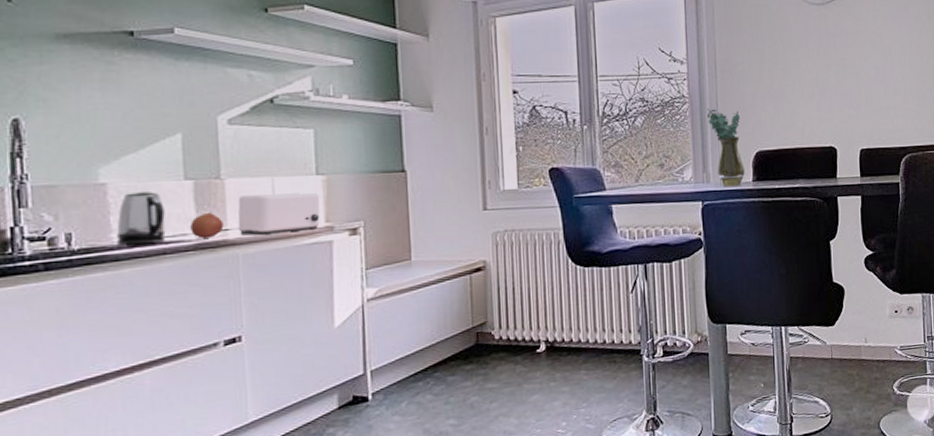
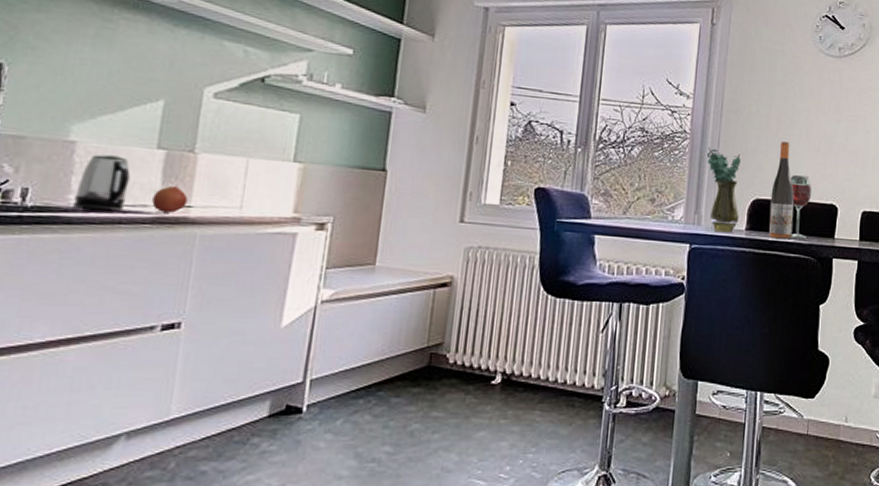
toaster: present [237,192,320,236] -> none [201,172,293,220]
wine bottle: none [772,93,797,185] -> present [769,142,794,239]
wineglass: none [789,122,812,183] -> present [790,175,812,239]

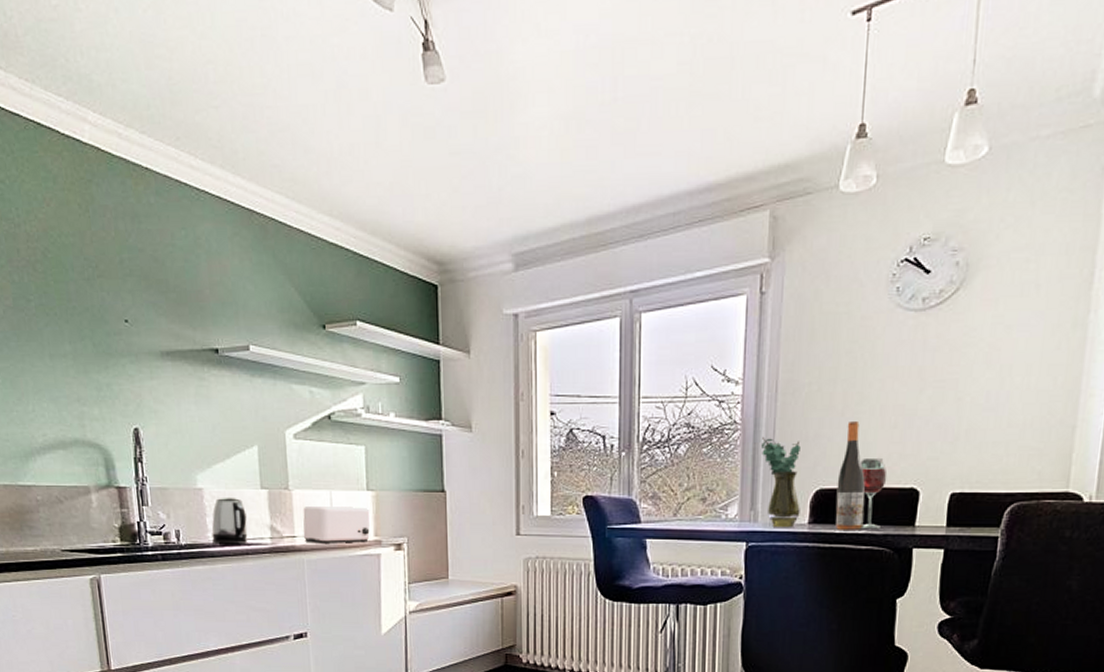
fruit: present [152,185,188,213] -> none [266,519,292,543]
toaster: none [201,172,293,220] -> present [303,505,370,545]

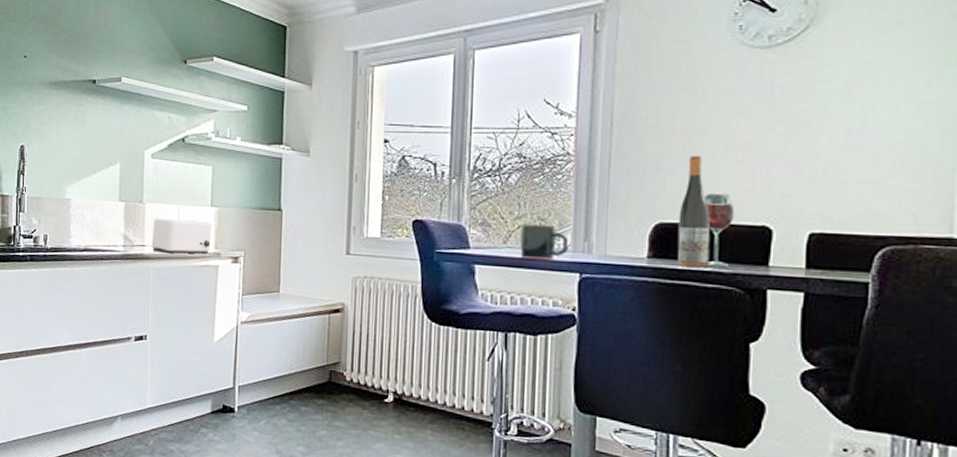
kettle: present [212,497,248,544] -> none [74,207,105,250]
mug: none [690,495,736,531] -> present [520,224,569,260]
vase: present [762,436,801,528] -> none [596,168,638,262]

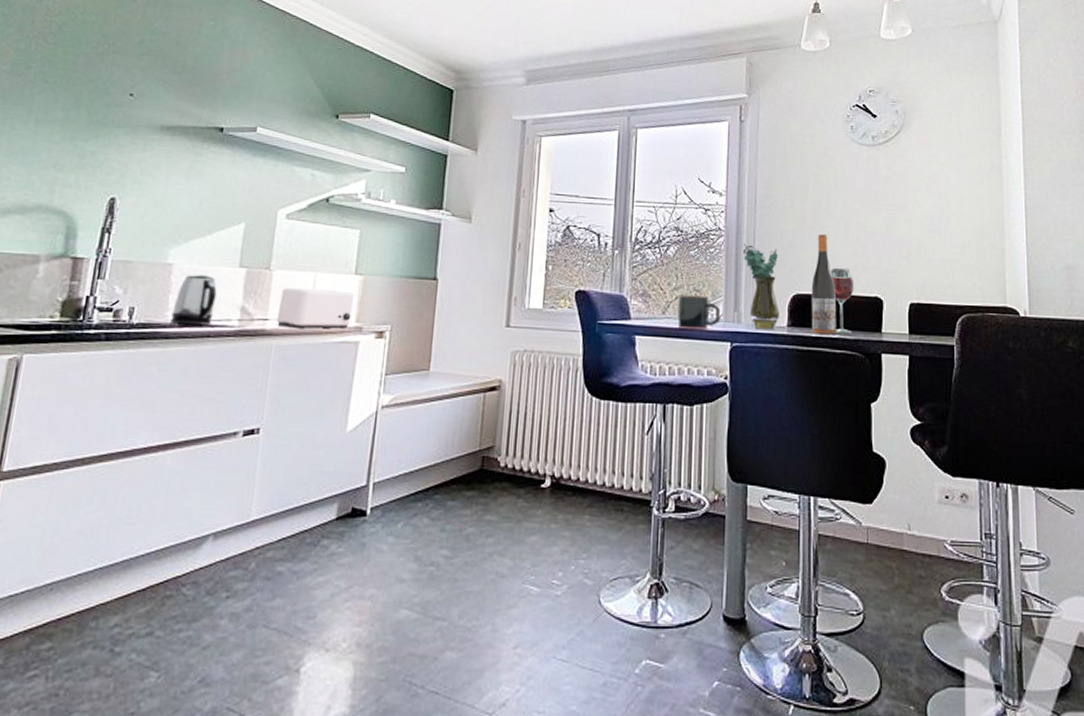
kettle: none [74,207,105,250] -> present [170,274,217,326]
vase: none [596,168,638,262] -> present [743,243,779,330]

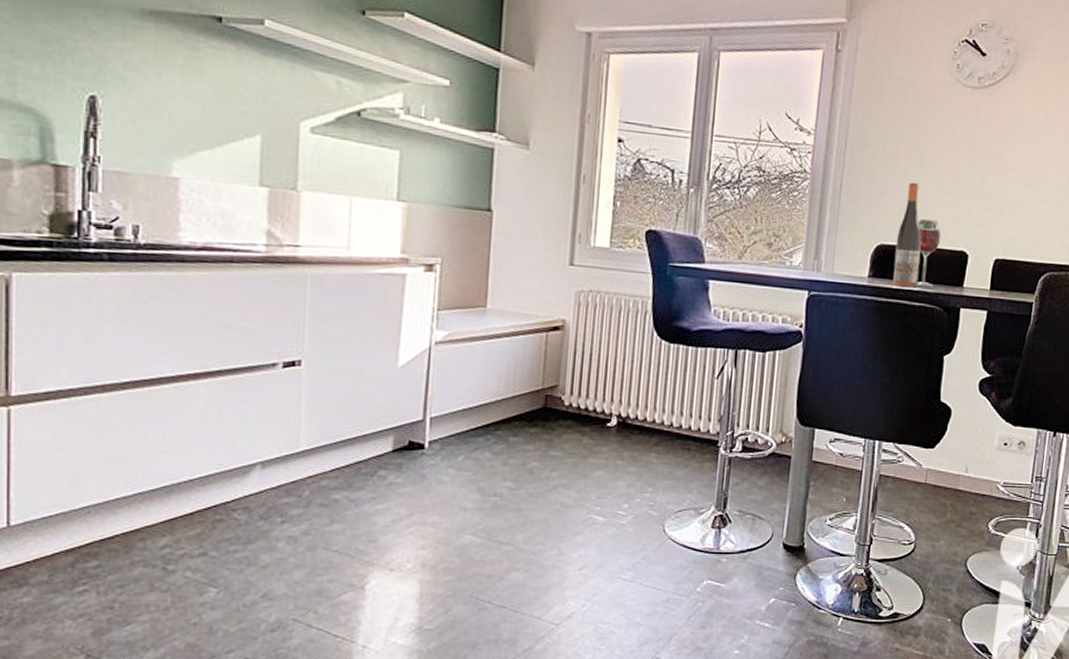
kettle: present [170,274,217,326] -> none [184,191,236,250]
toaster: present [276,287,355,330] -> none [309,211,399,261]
mug: present [677,295,721,330] -> none [754,239,800,277]
vase: present [743,243,779,330] -> none [828,188,865,280]

